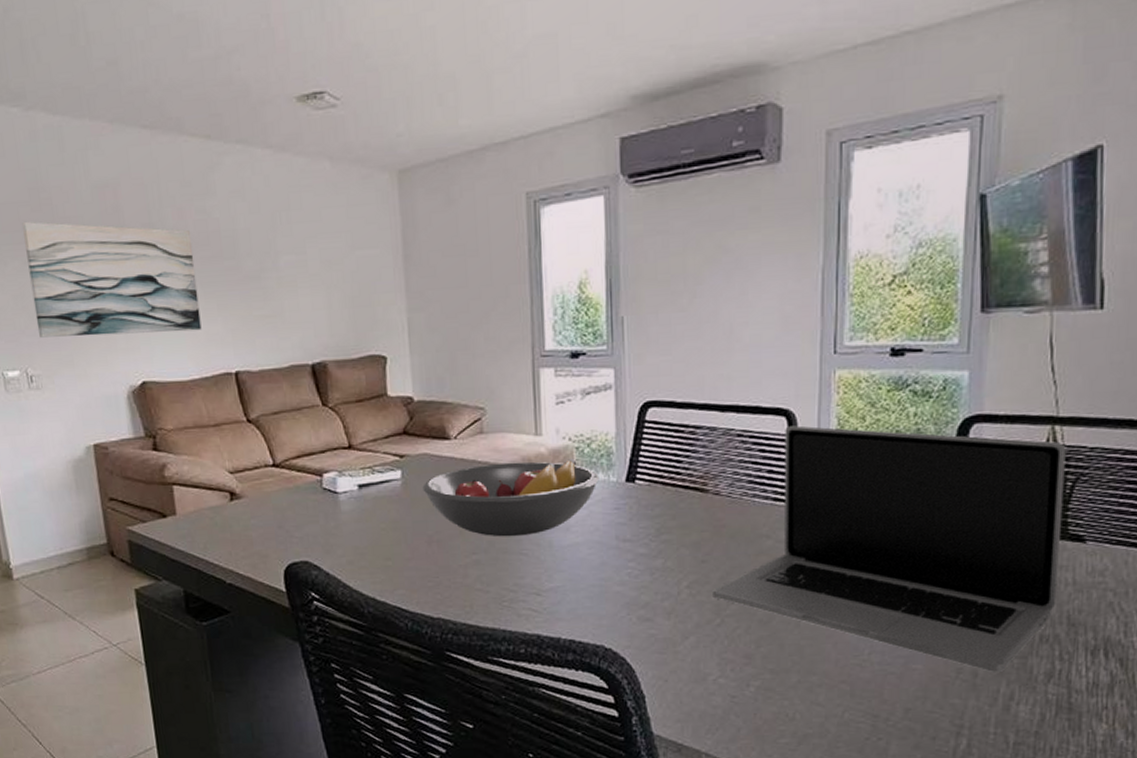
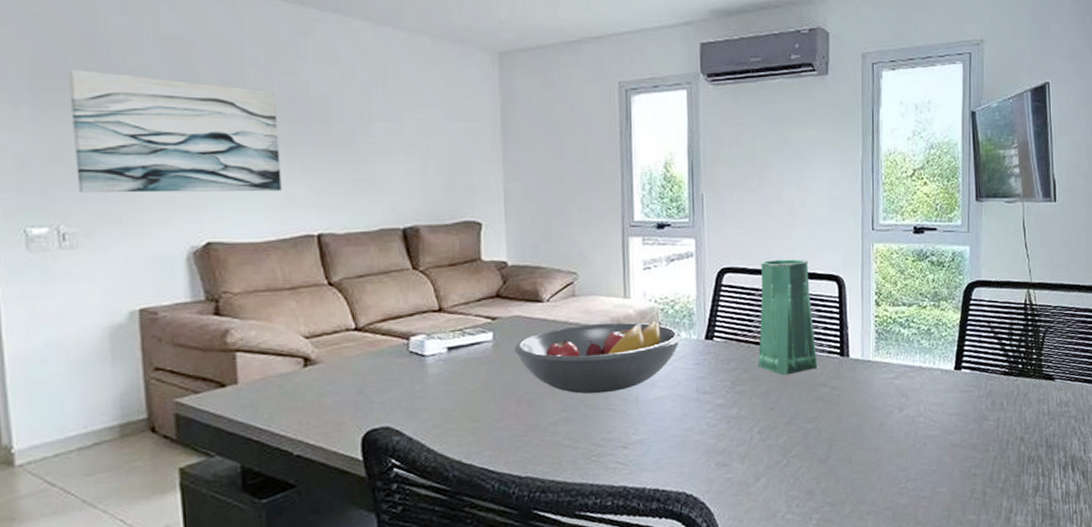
vase: none [688,390,760,524] -> present [758,259,818,376]
laptop: present [712,425,1066,673] -> none [780,289,1038,491]

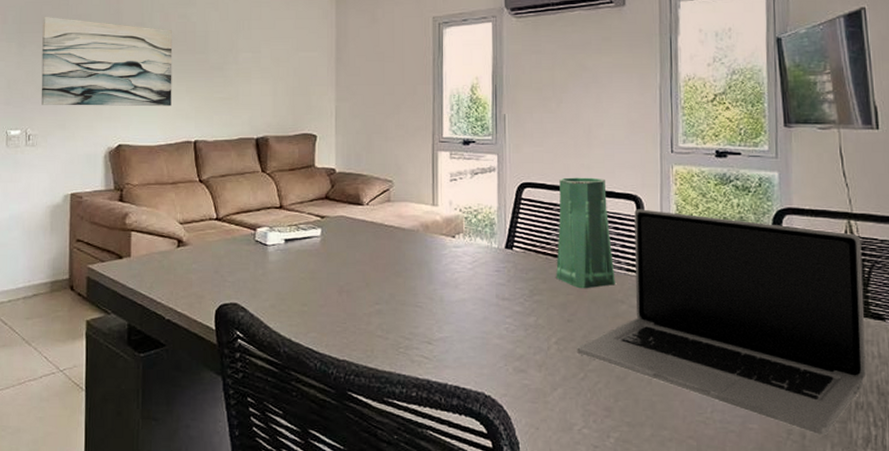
fruit bowl: present [514,318,682,394] -> none [338,226,484,291]
laptop: none [780,289,1038,491] -> present [577,209,867,436]

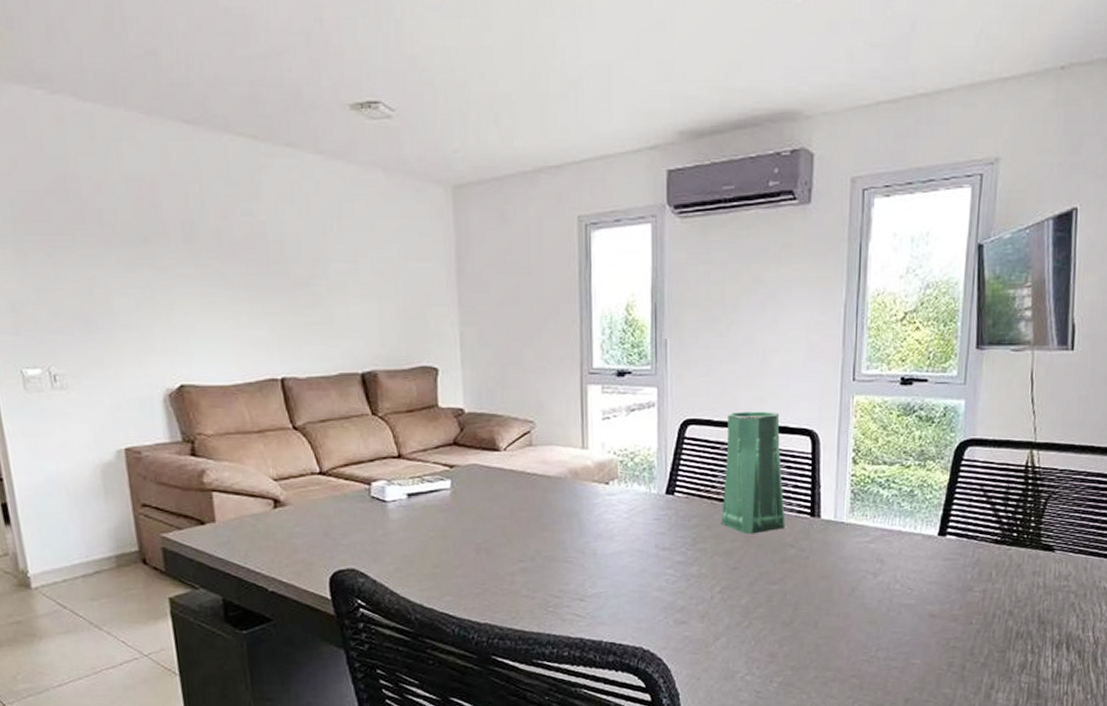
wall art: present [41,16,173,107] -> none [45,211,246,336]
laptop: present [577,209,867,436] -> none [742,445,1041,666]

